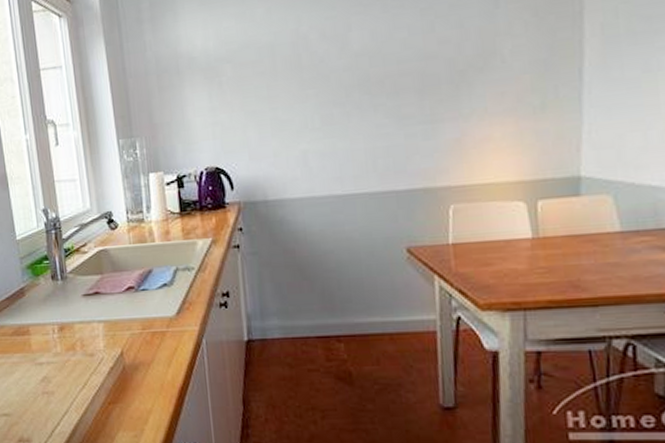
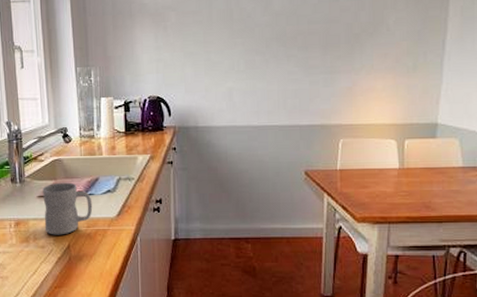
mug: none [88,276,148,341] -> present [43,182,93,235]

